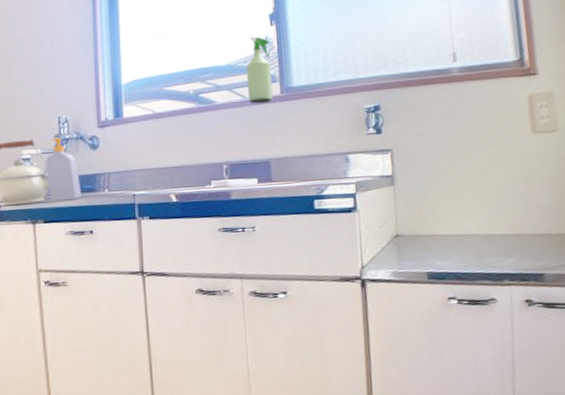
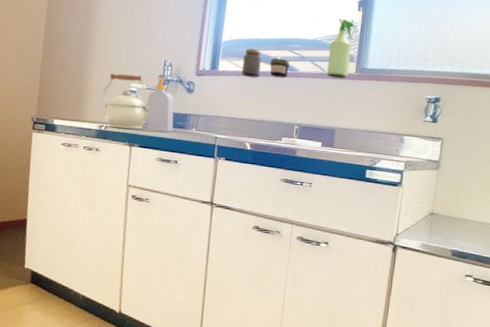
jar: none [149,86,173,121] -> present [242,48,262,79]
jar: none [181,92,205,114] -> present [269,58,290,78]

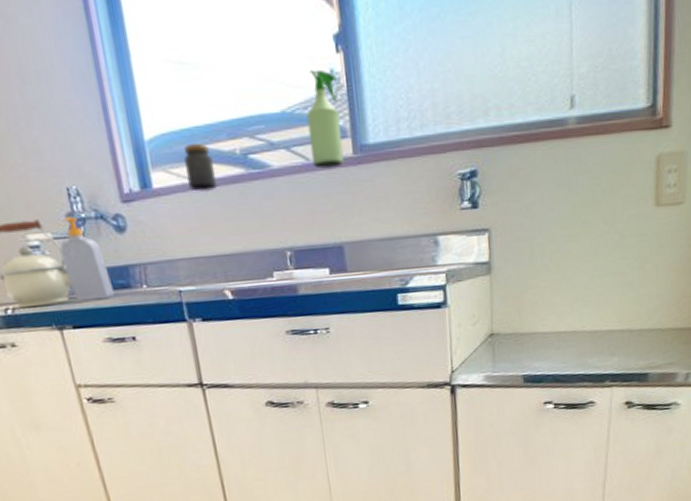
jar: present [269,58,290,78] -> none [225,151,257,184]

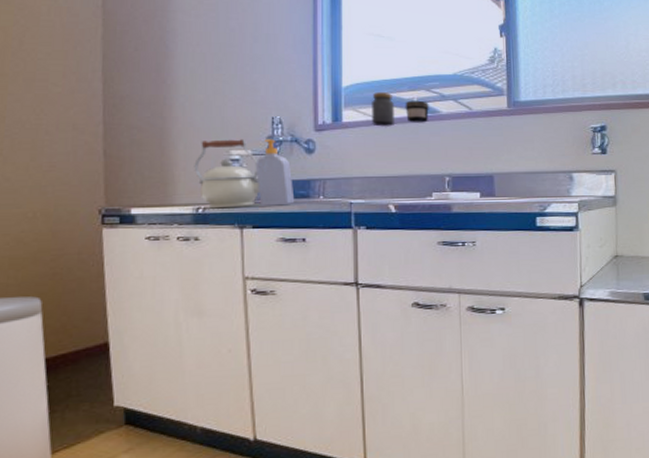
jar: none [225,151,257,184] -> present [405,100,429,123]
spray bottle: present [306,69,344,169] -> none [473,47,500,117]

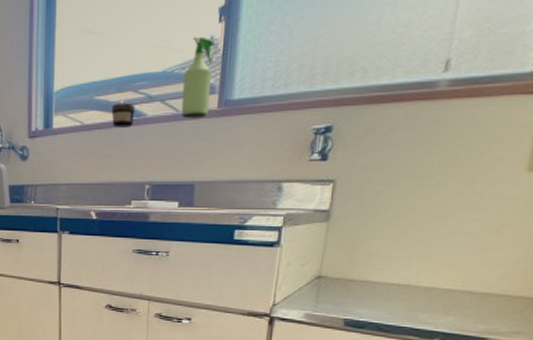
jar: present [370,91,396,128] -> none [79,94,102,134]
spray bottle: none [473,47,500,117] -> present [181,37,215,119]

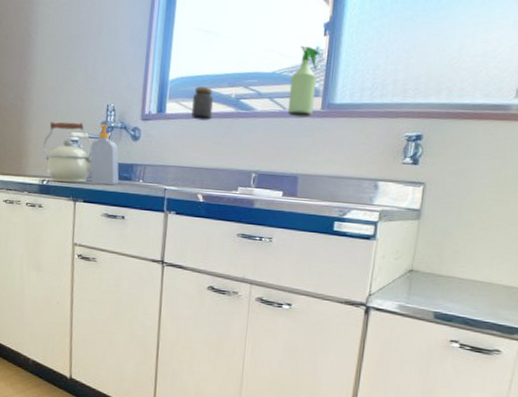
jar: none [79,94,102,134] -> present [191,86,214,122]
jar: present [111,103,135,128] -> none [222,96,245,119]

